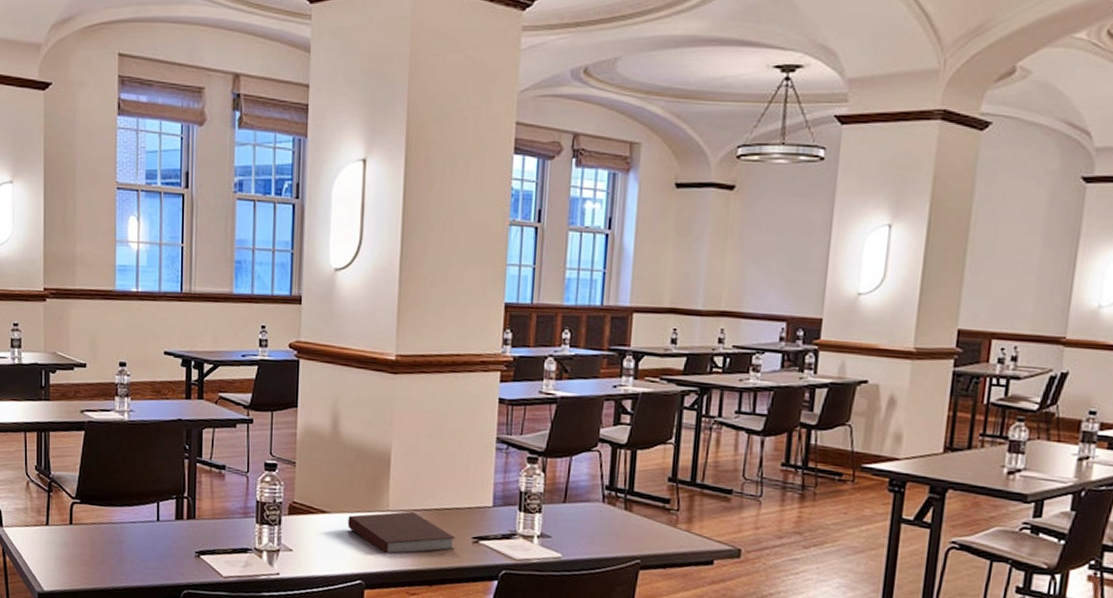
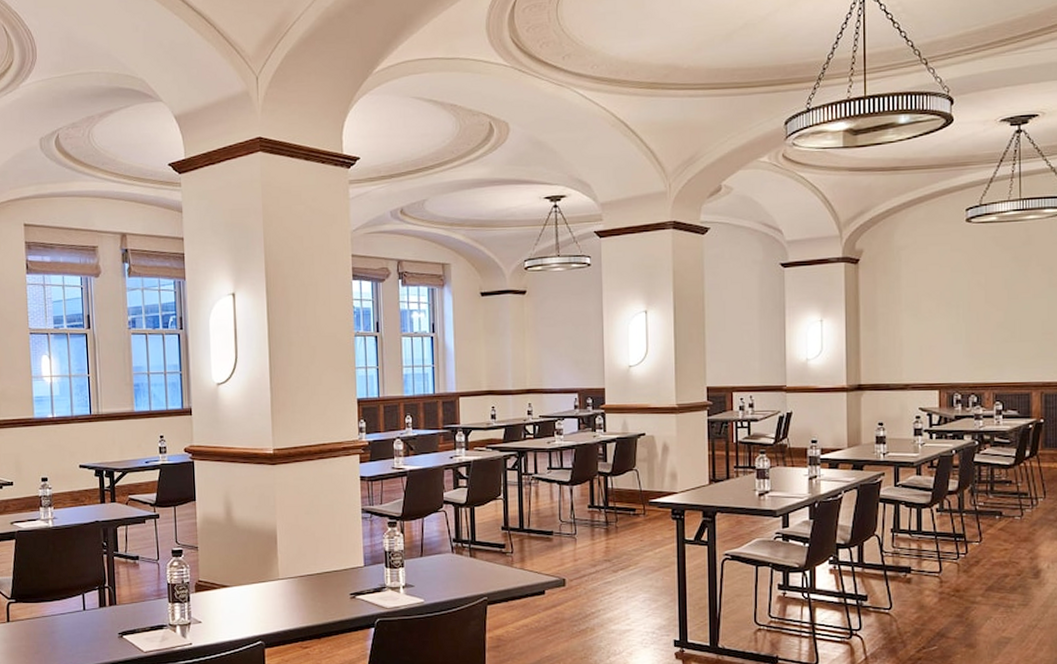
notebook: present [347,511,455,553] -> none [245,578,337,615]

